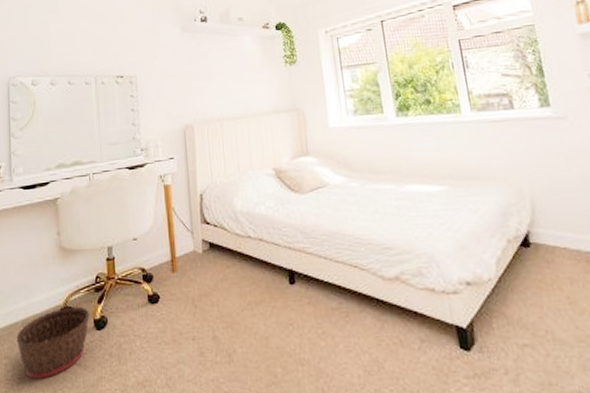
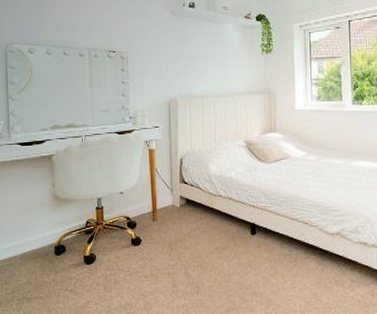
basket: present [16,306,90,379] -> none [15,245,80,301]

